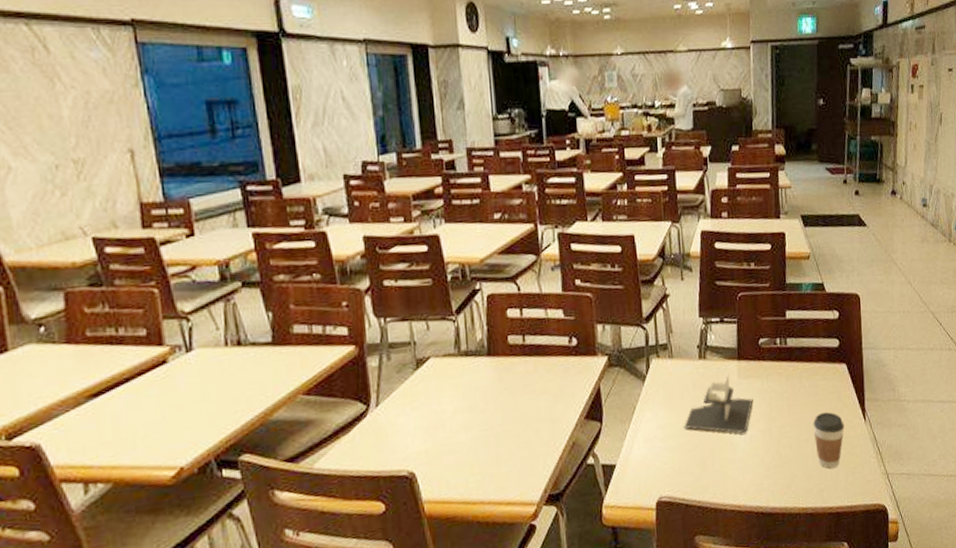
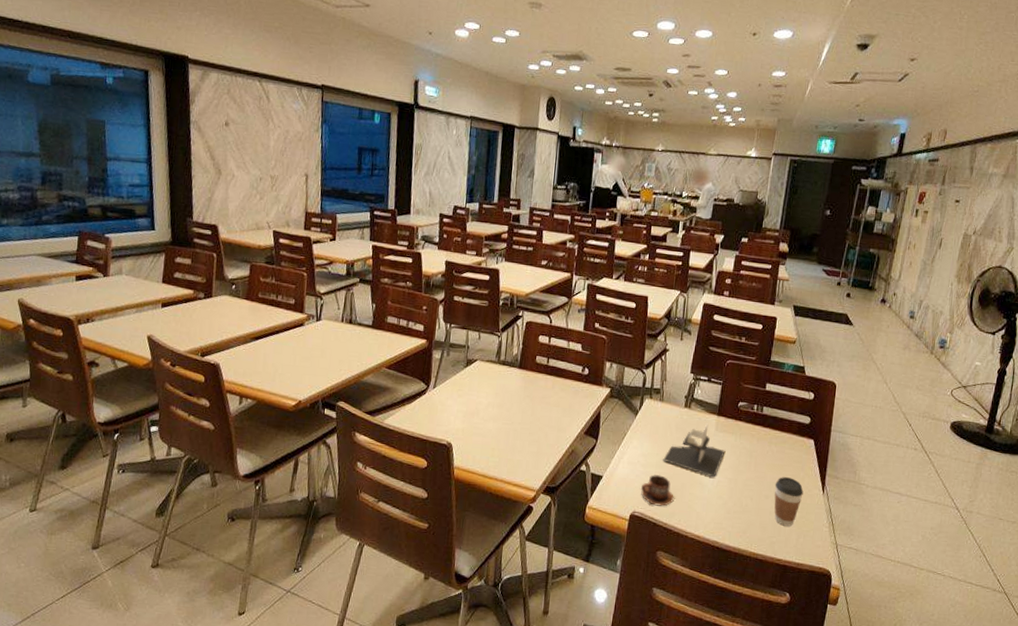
cup: none [664,446,704,484] -> present [641,475,674,506]

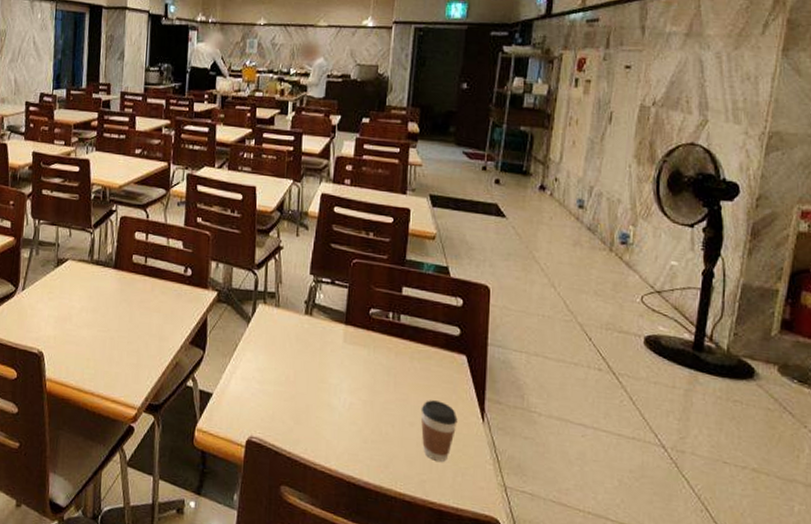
cup: present [641,475,674,506] -> none [258,393,298,432]
napkin holder: present [663,423,726,478] -> none [282,333,357,399]

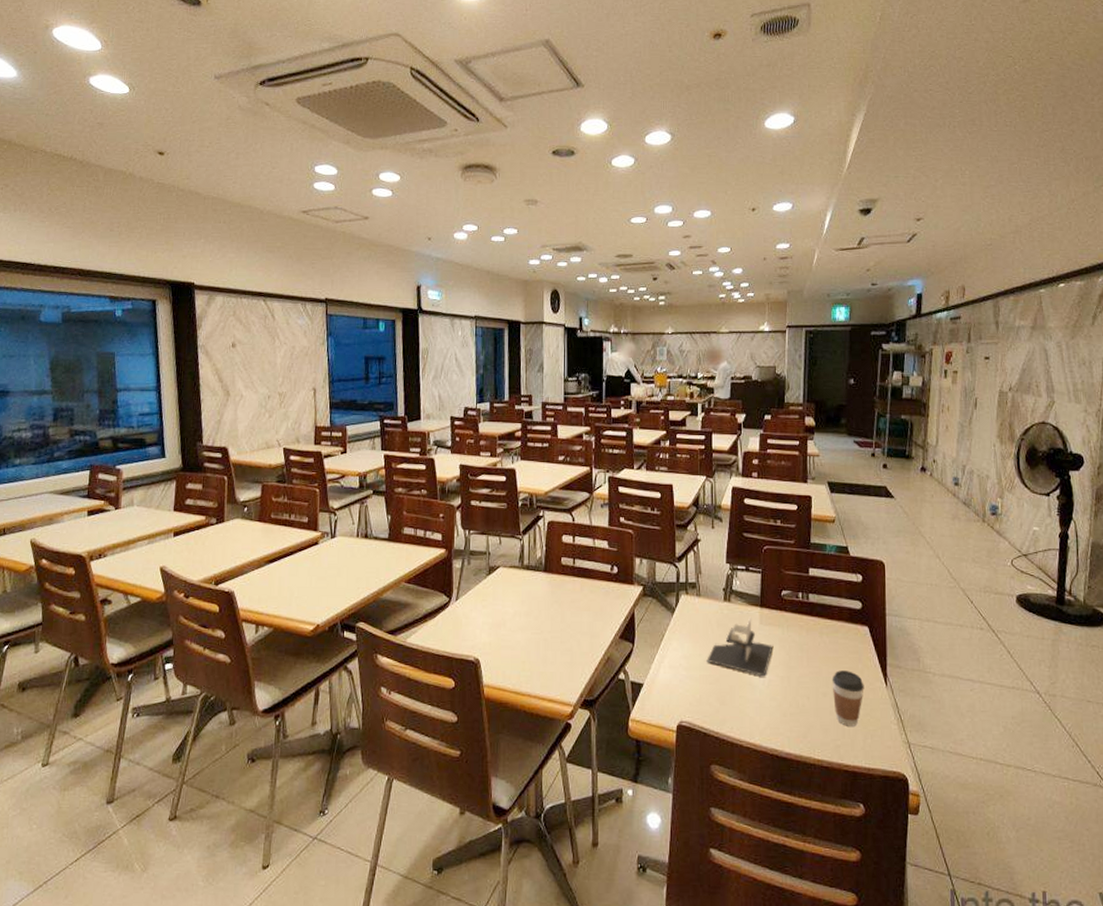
napkin holder: none [282,333,357,399] -> present [706,617,774,677]

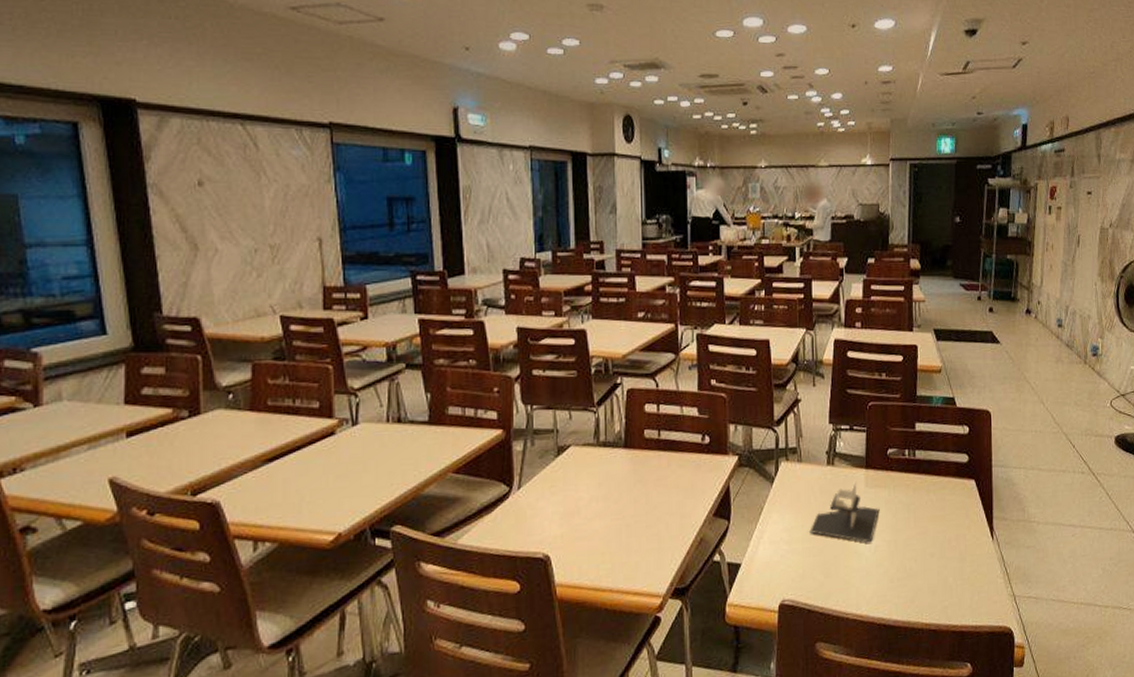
coffee cup: present [832,670,864,726] -> none [939,528,971,586]

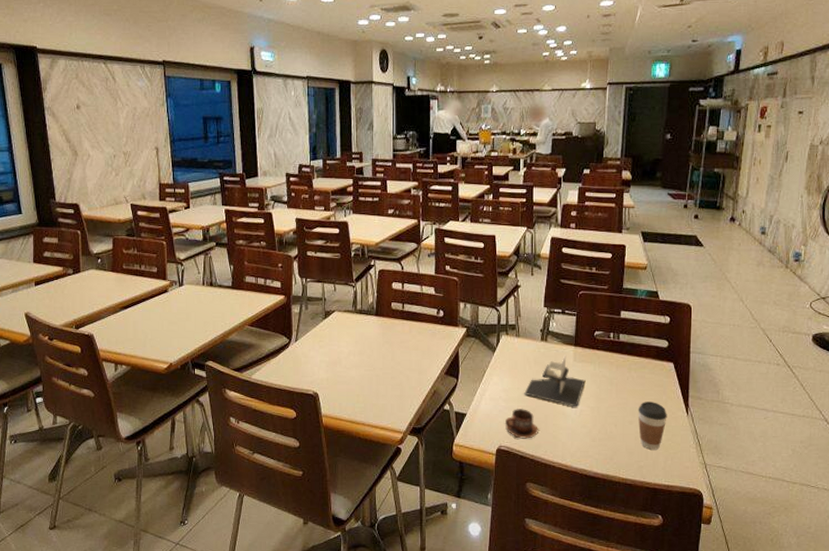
cup: none [789,551,828,589] -> present [505,409,538,439]
coffee cup: none [939,528,971,586] -> present [638,402,667,450]

